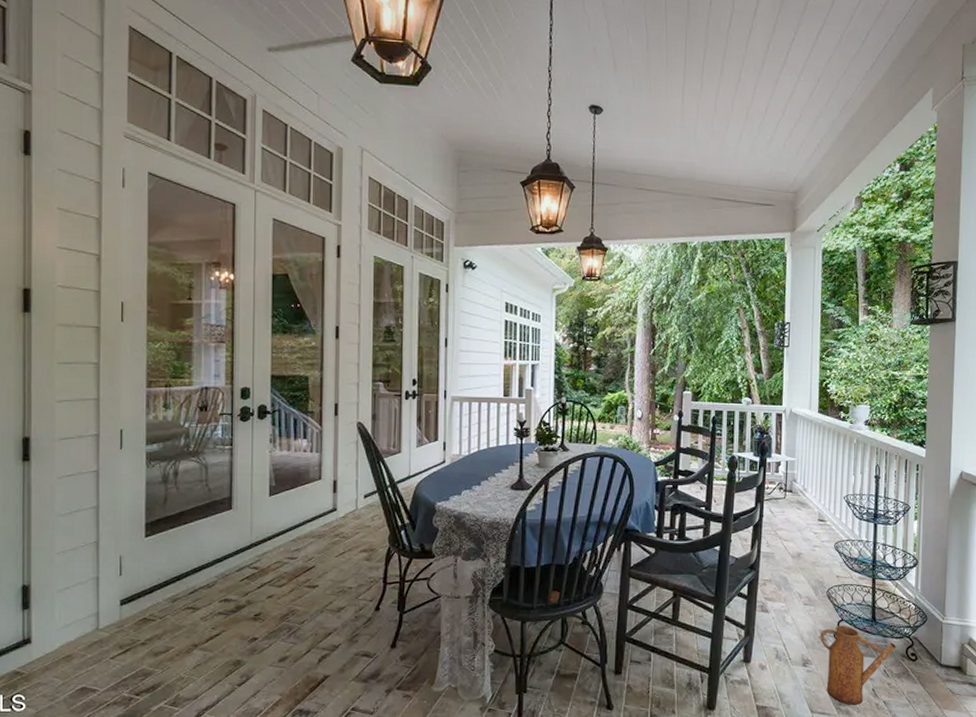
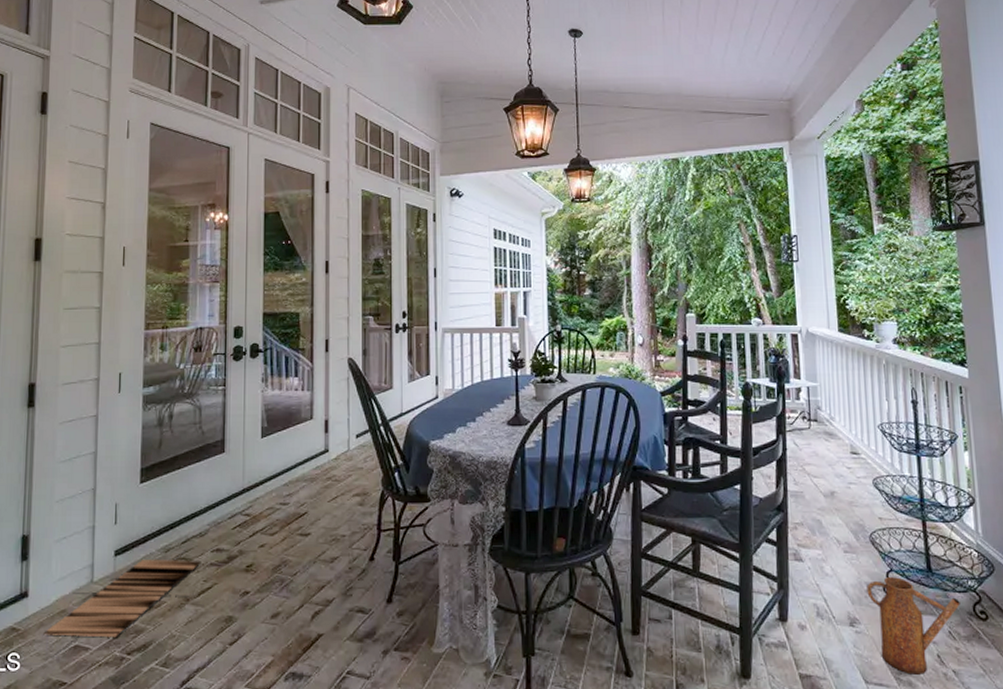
doormat: none [47,600,209,699] -> present [42,550,201,658]

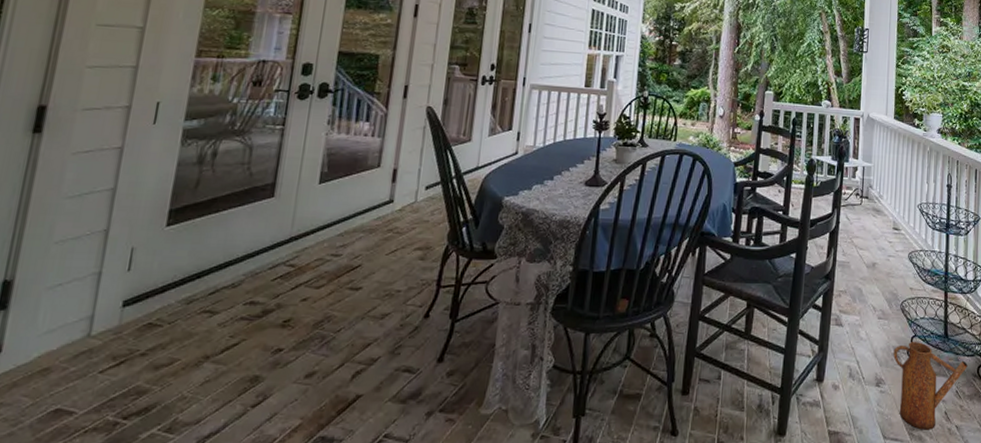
doormat: present [42,550,201,658] -> none [13,302,230,424]

